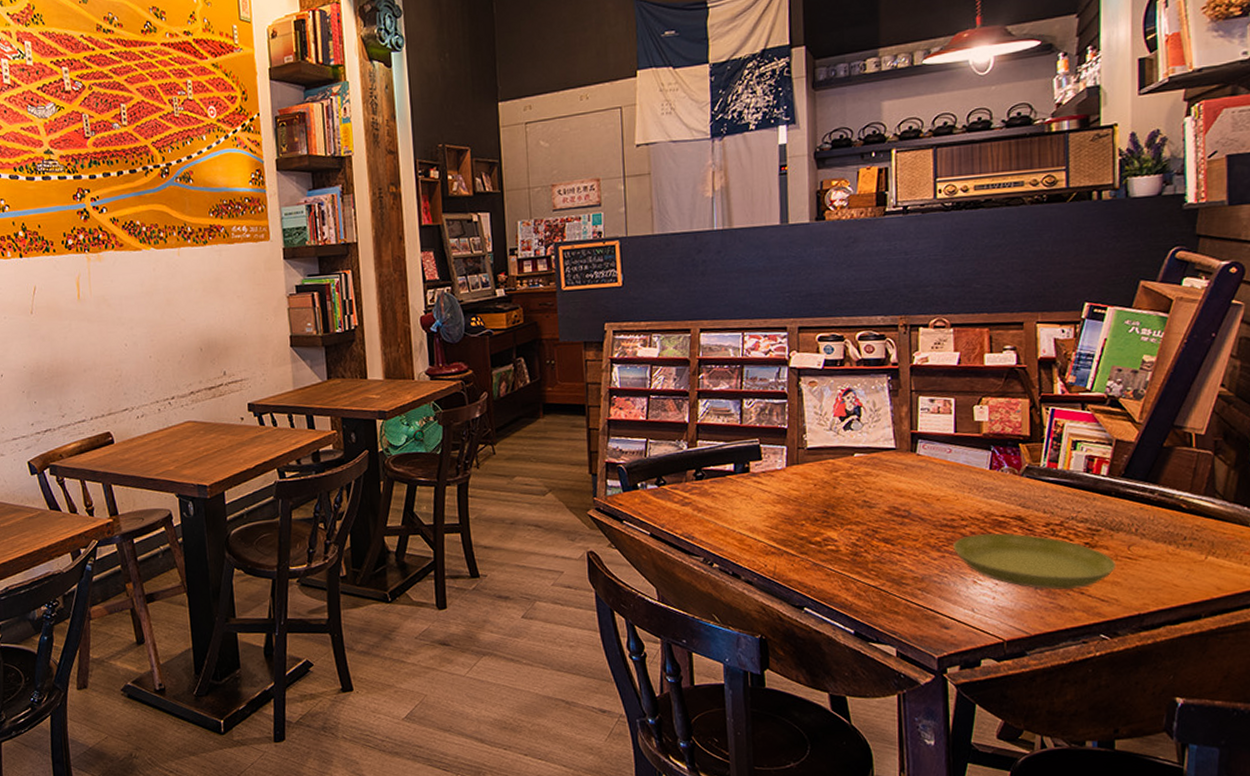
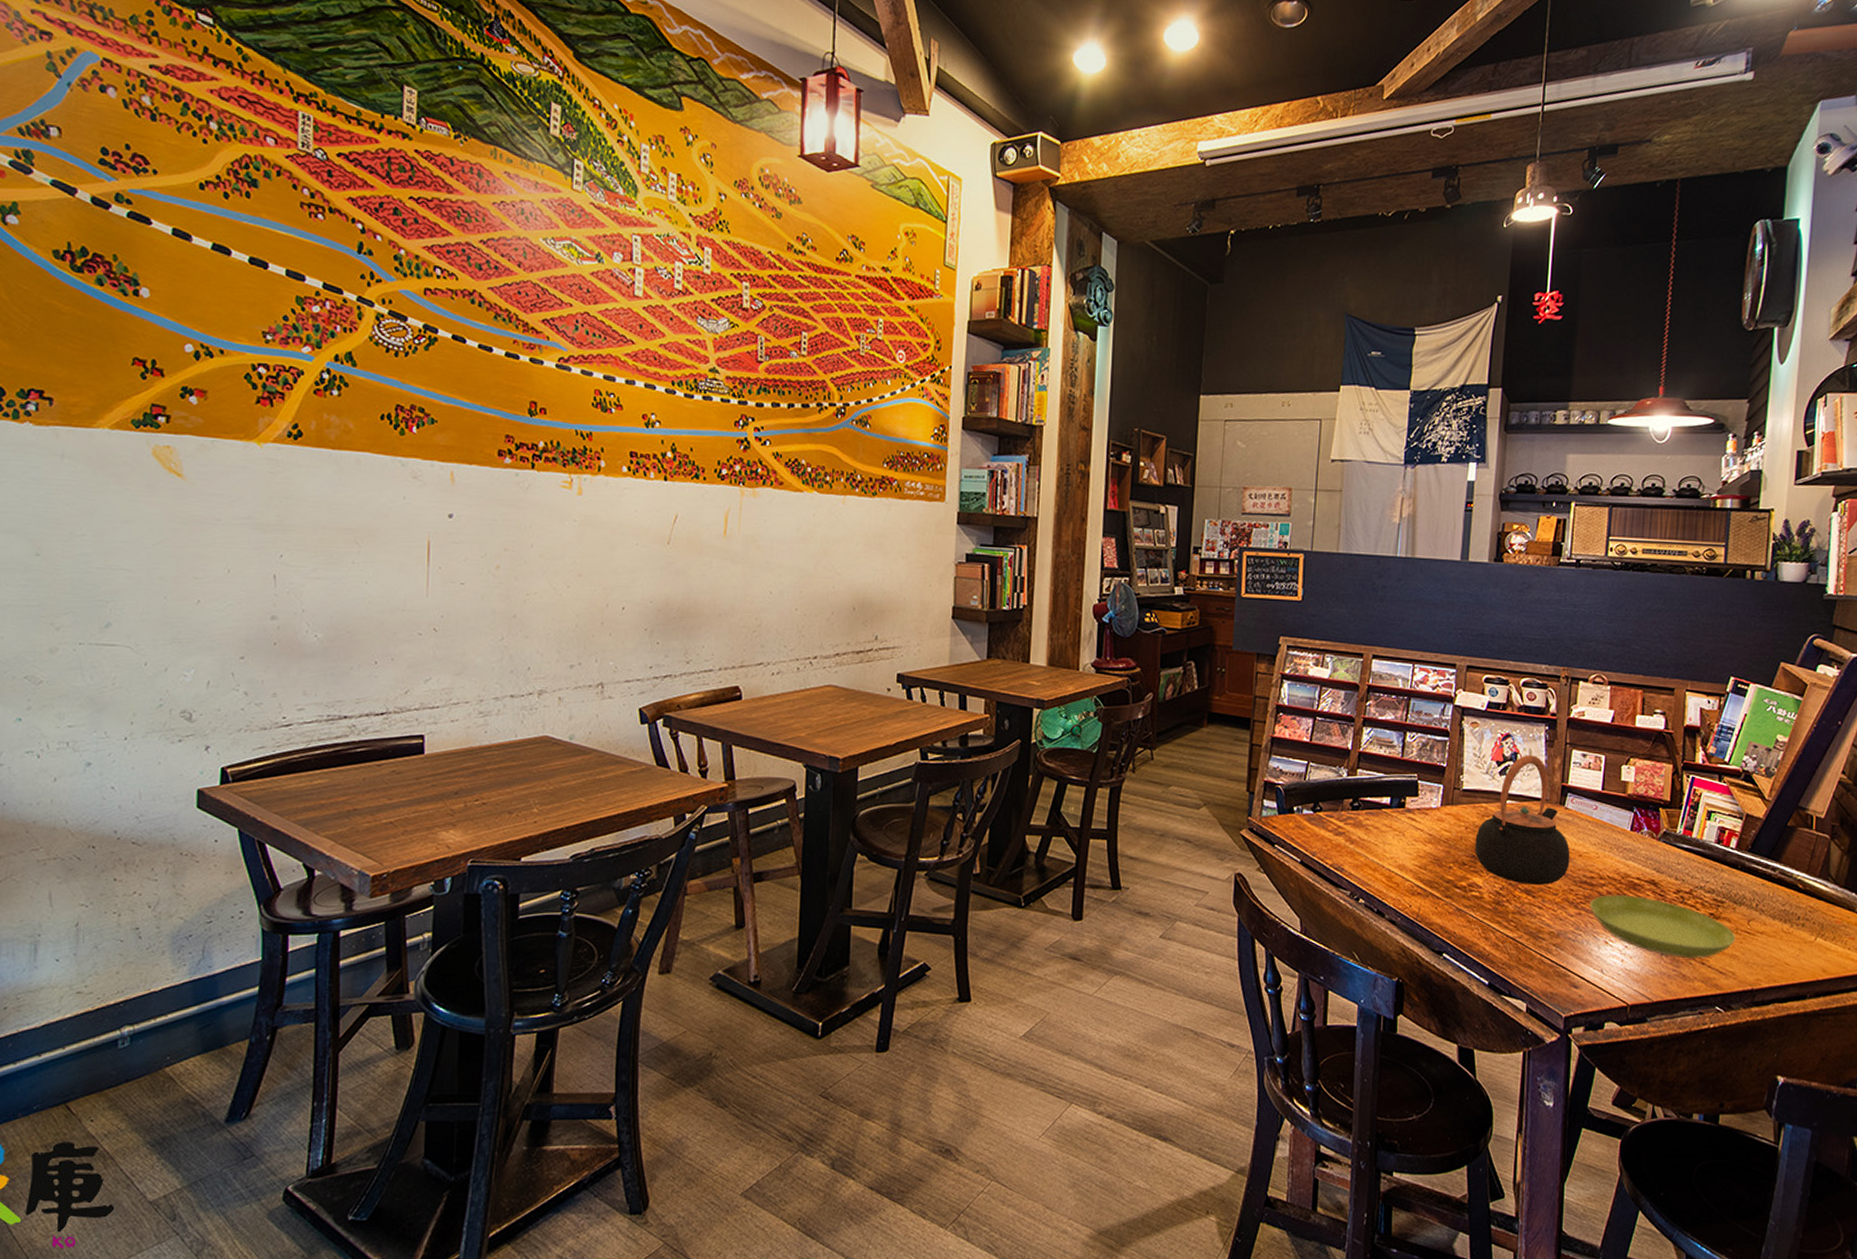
teapot: none [825,406,928,534] -> present [1475,754,1570,885]

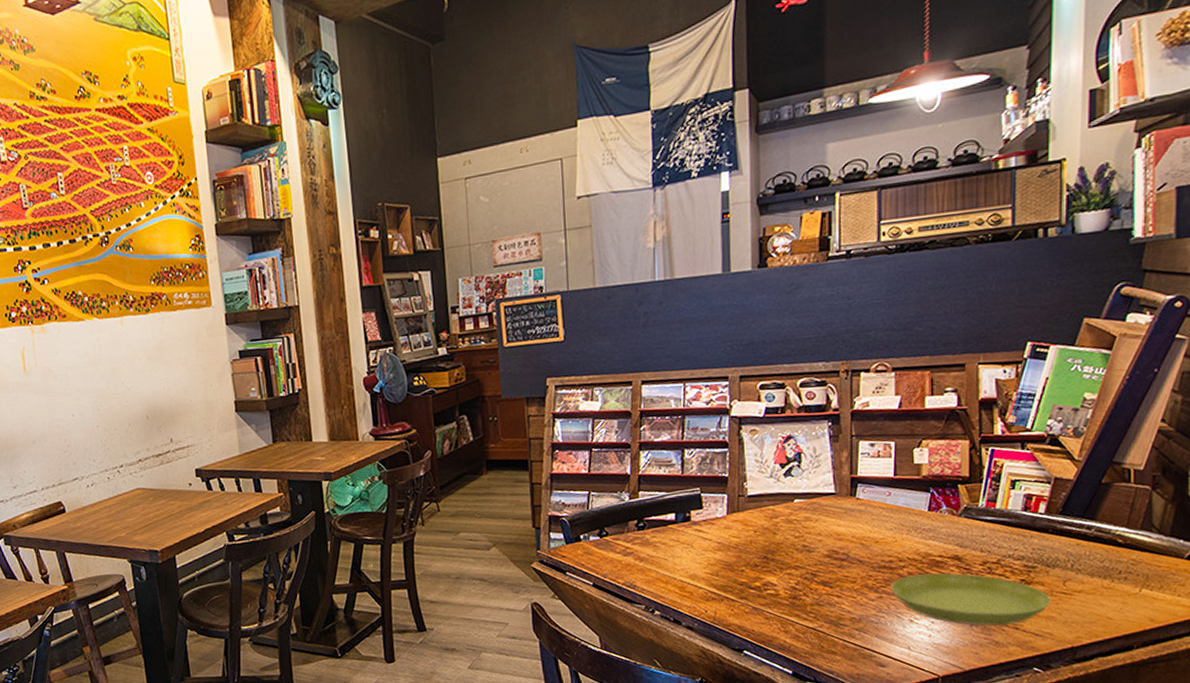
teapot: present [1475,754,1570,885] -> none [765,452,866,577]

